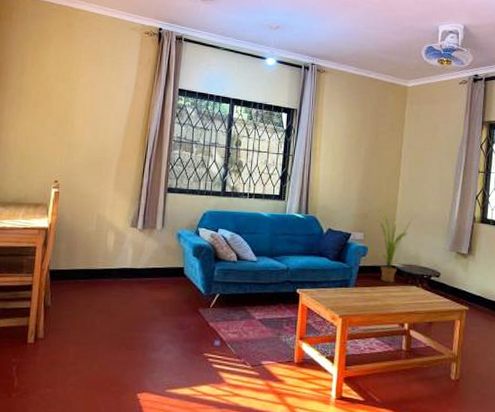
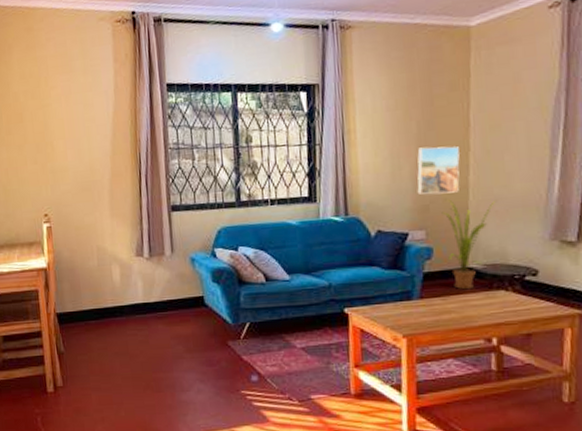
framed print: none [360,169,393,207] -> present [417,146,460,195]

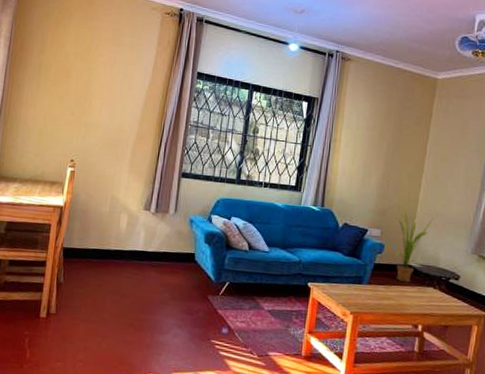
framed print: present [417,146,460,195] -> none [379,163,416,204]

